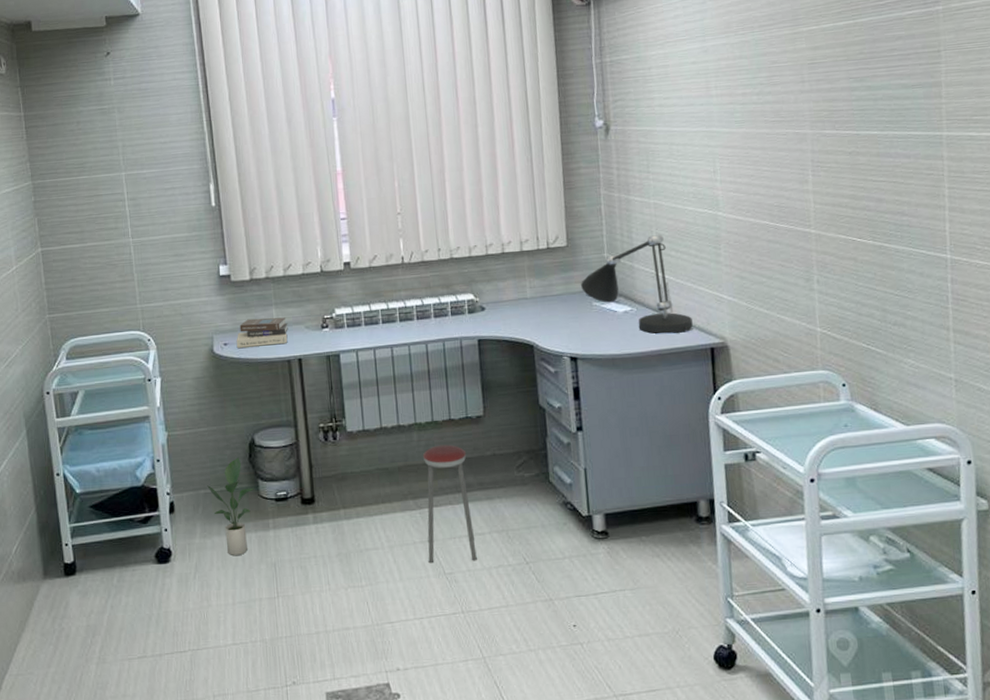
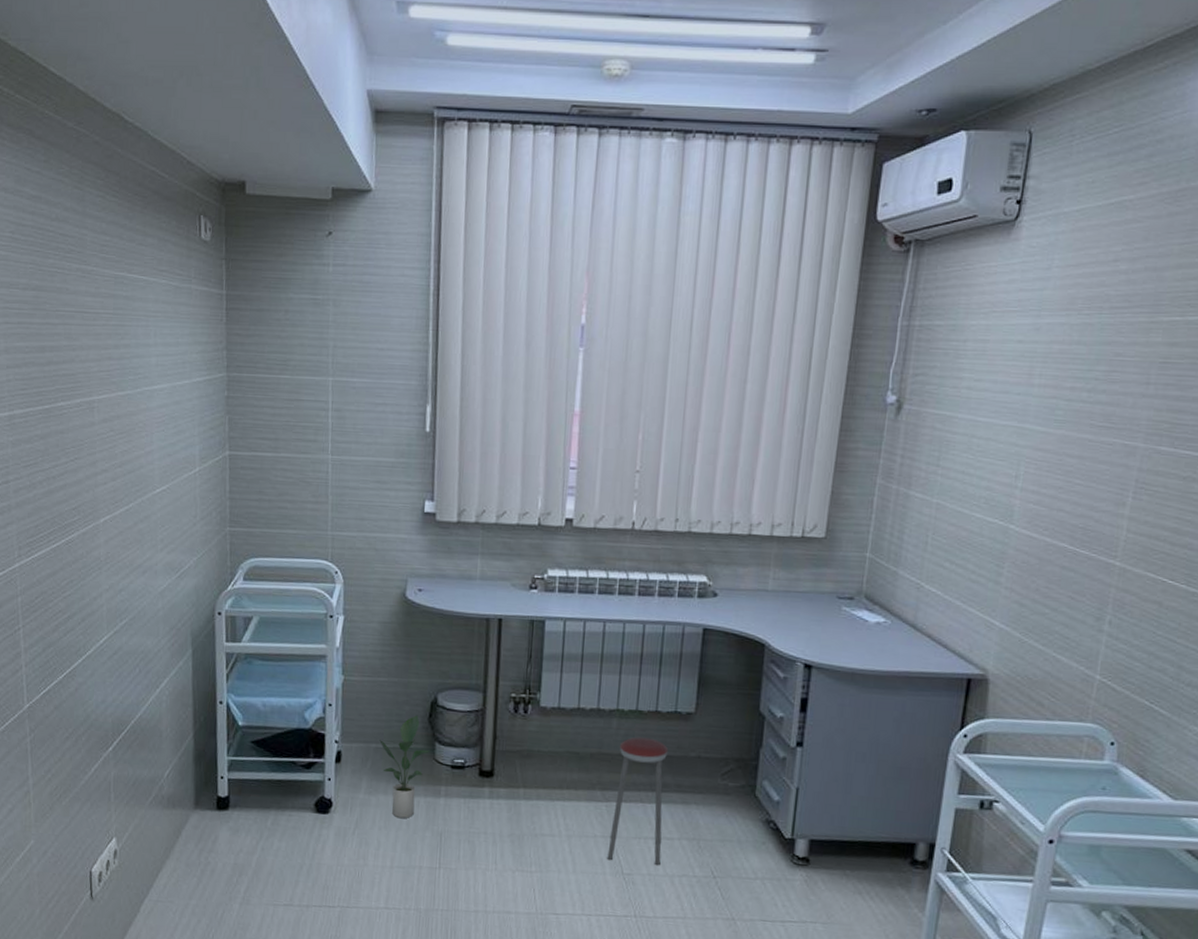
books: present [236,317,288,348] -> none [432,566,493,600]
desk lamp: present [581,234,694,334] -> none [832,539,954,657]

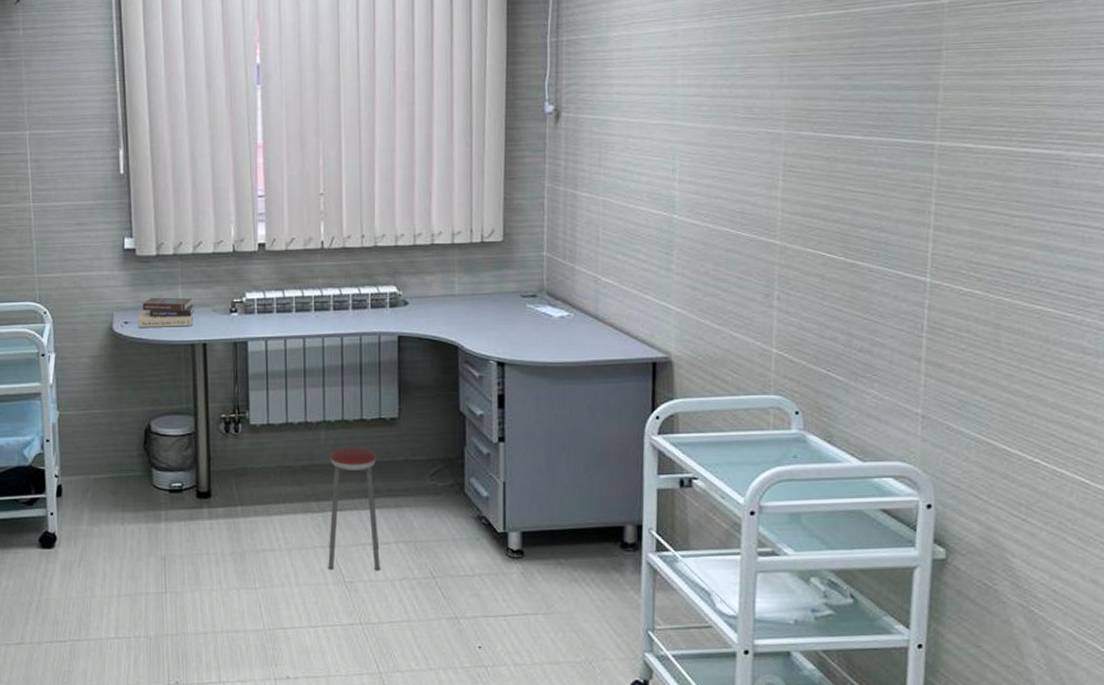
potted plant: present [379,715,430,819] -> none [98,443,147,547]
books: none [432,566,493,600] -> present [137,297,194,327]

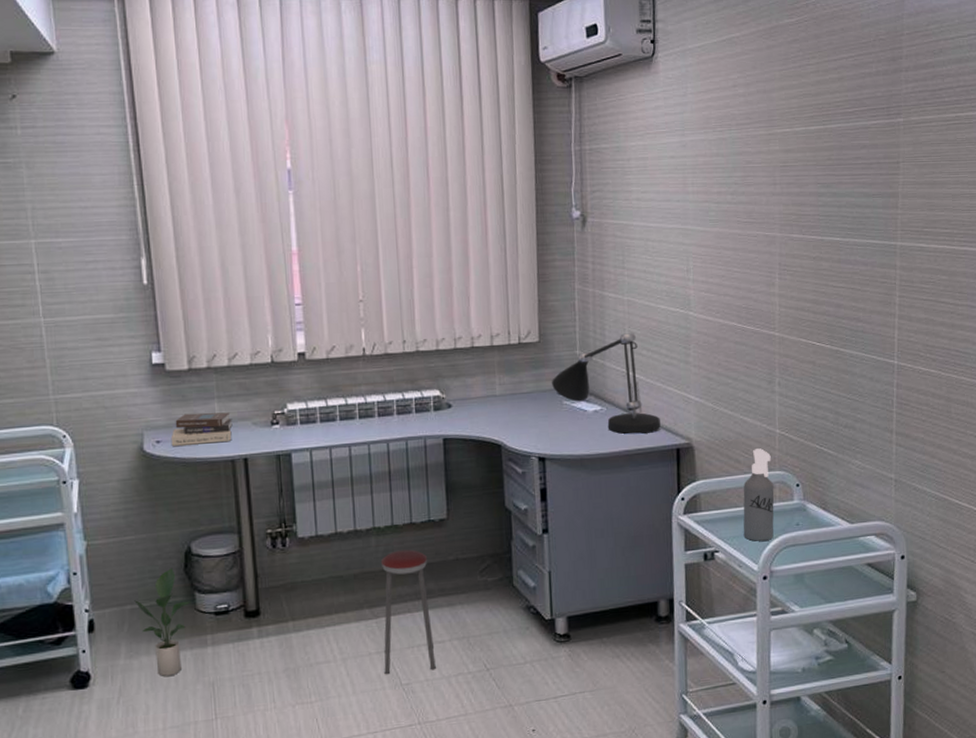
potted plant: none [98,443,147,547] -> present [134,568,190,677]
desk lamp: none [515,234,636,344] -> present [552,332,662,435]
spray bottle: none [728,369,768,472] -> present [743,448,775,541]

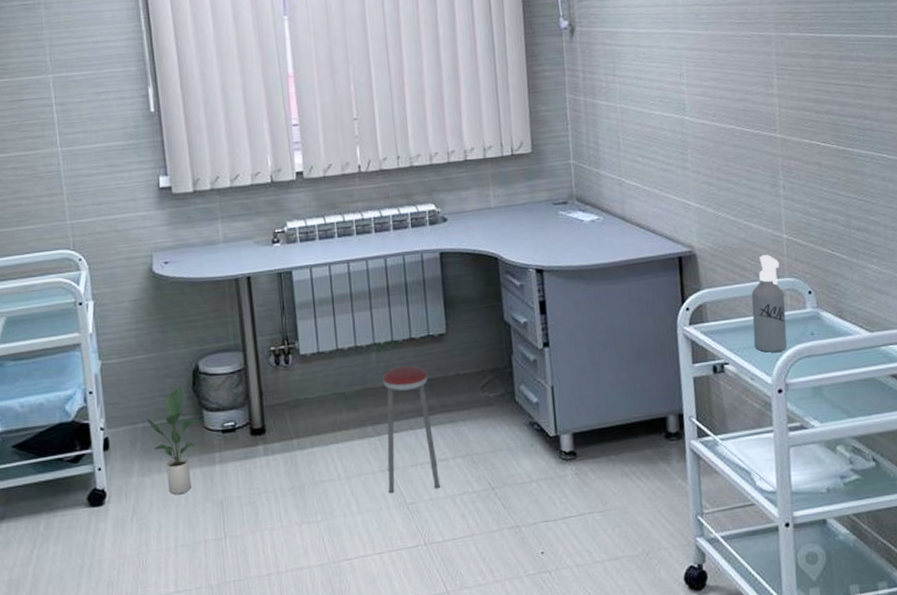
books: present [171,412,233,446] -> none [178,232,236,266]
desk lamp: present [552,332,662,435] -> none [546,139,662,244]

